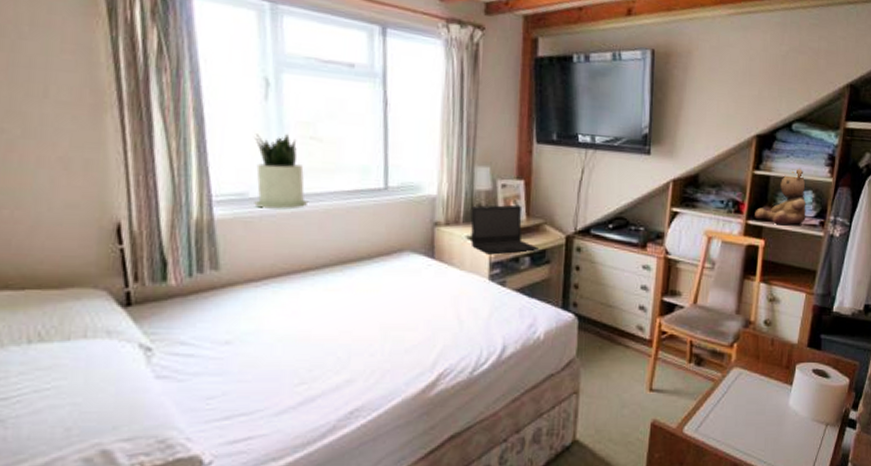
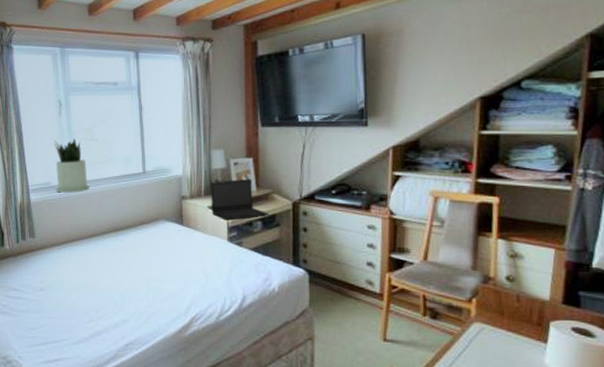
teddy bear: present [754,168,806,226] -> none [485,124,547,182]

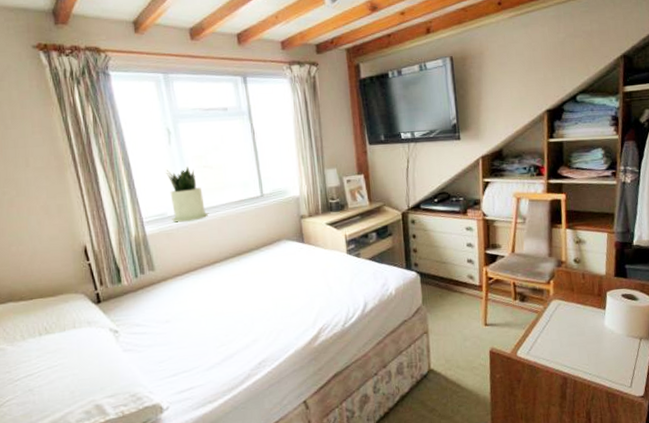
laptop: present [210,178,270,221] -> none [326,194,383,235]

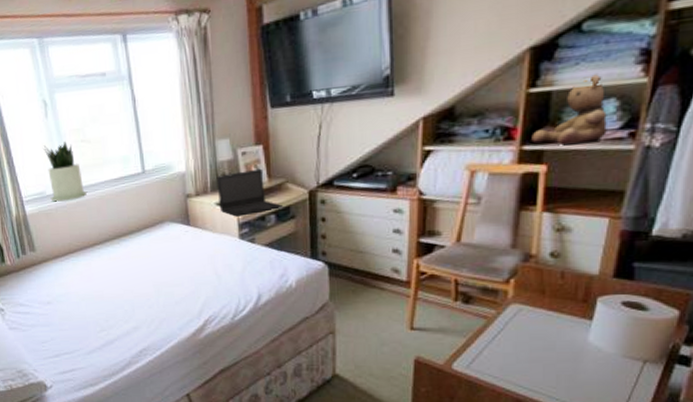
laptop: none [326,194,383,235] -> present [216,168,284,217]
teddy bear: none [554,131,599,181] -> present [531,74,607,146]

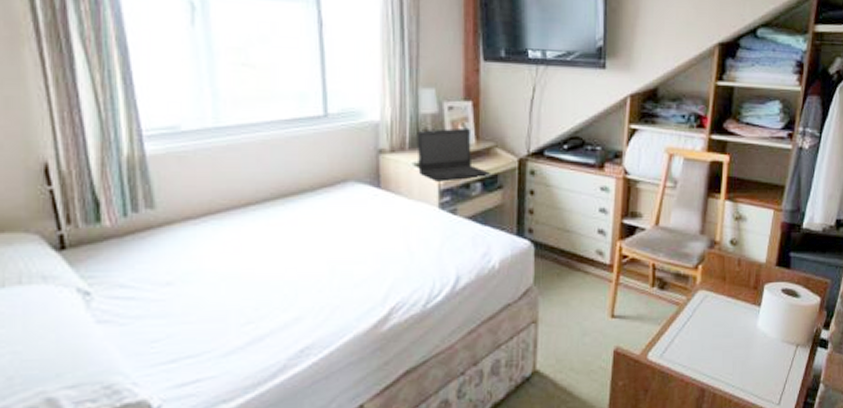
planter: present [43,142,88,202] -> none [183,62,245,142]
teddy bear: present [531,74,607,146] -> none [718,77,773,139]

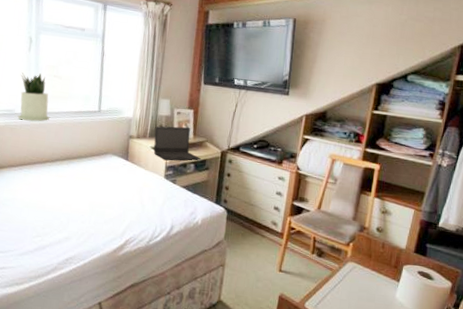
planter: none [183,62,245,142] -> present [17,72,51,122]

